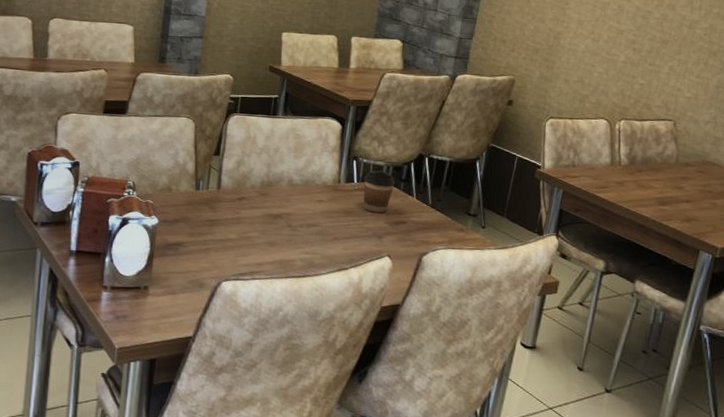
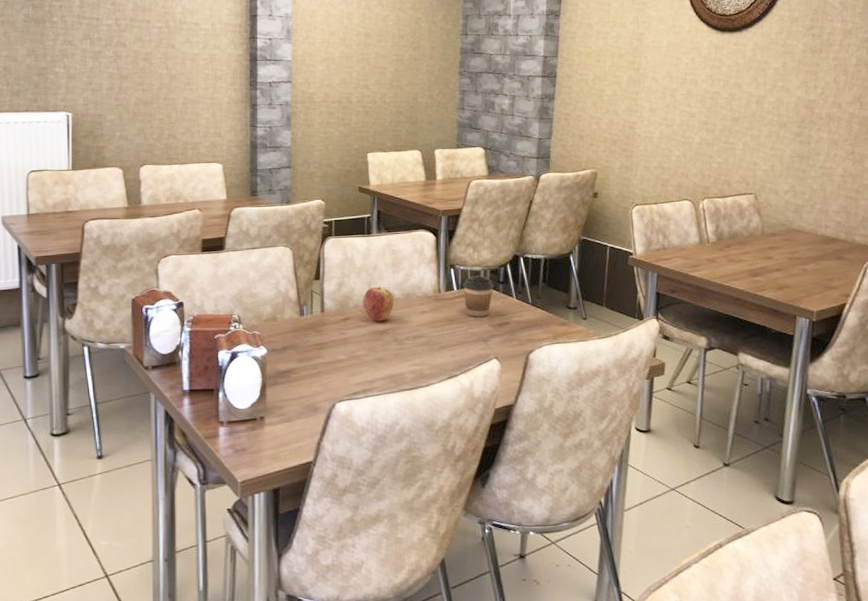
apple: none [260,169,293,205] -> present [362,286,395,321]

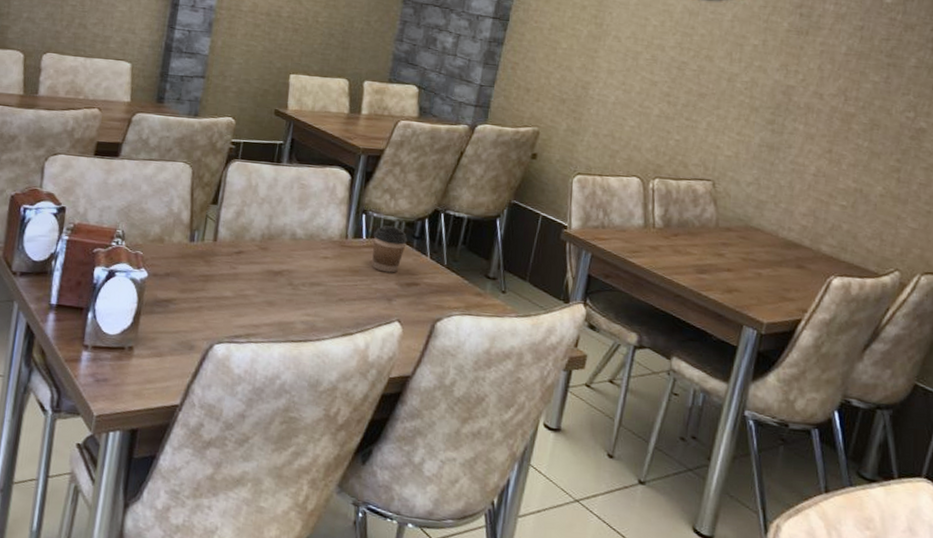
apple: present [362,286,395,321] -> none [260,221,296,261]

